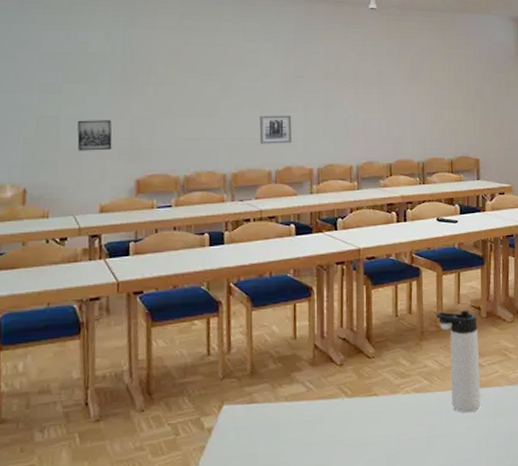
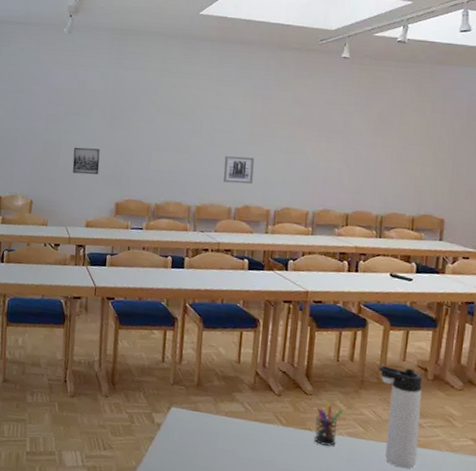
pen holder: none [381,361,408,409] -> present [314,401,344,446]

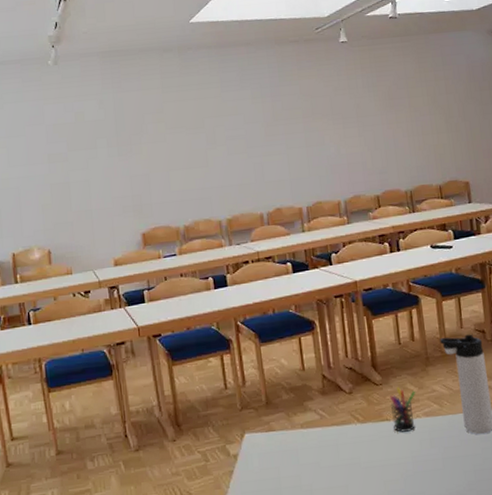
wall art: present [72,147,100,175] -> none [85,181,117,212]
wall art: present [223,155,255,184] -> none [246,158,279,189]

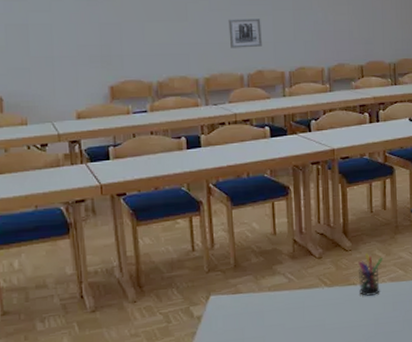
wall art: none [246,158,279,189] -> present [228,18,262,48]

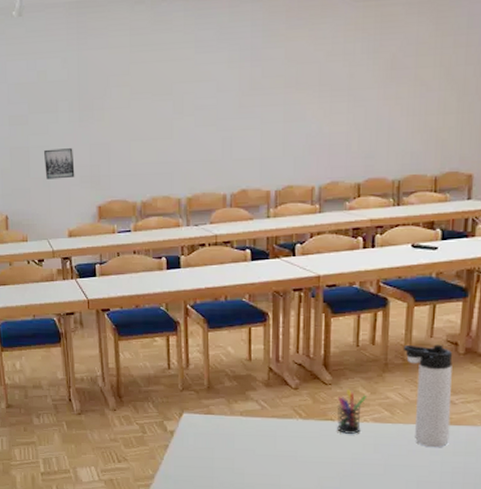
wall art: none [46,27,83,59] -> present [44,148,75,180]
wall art: present [228,18,262,48] -> none [213,133,248,166]

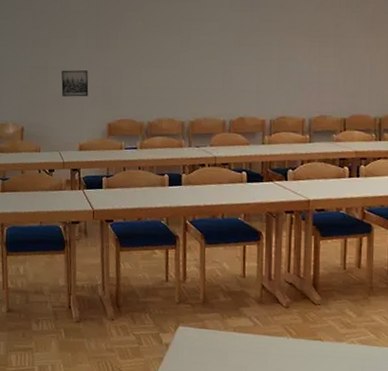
pen holder: present [337,389,368,434] -> none [326,310,354,355]

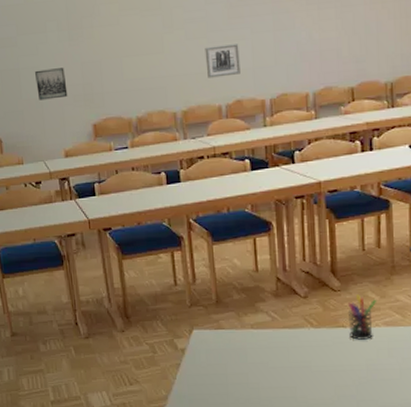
wall art: none [215,67,246,96] -> present [205,44,241,78]
pen holder: none [326,310,354,355] -> present [348,294,377,340]

